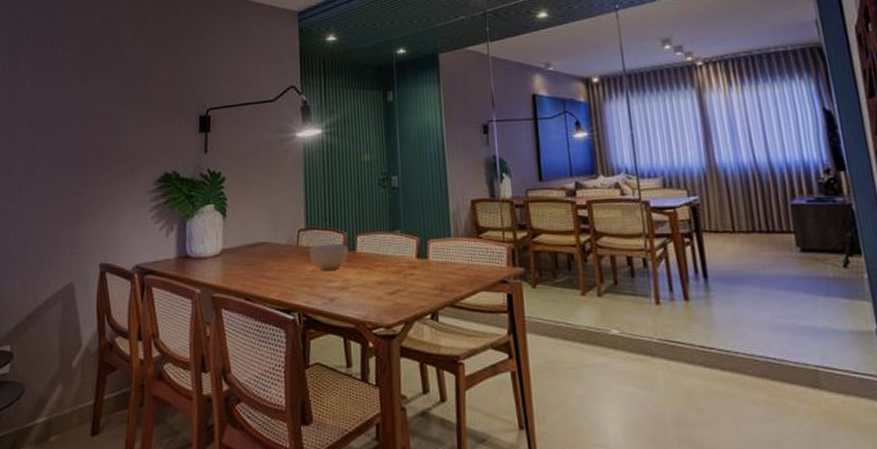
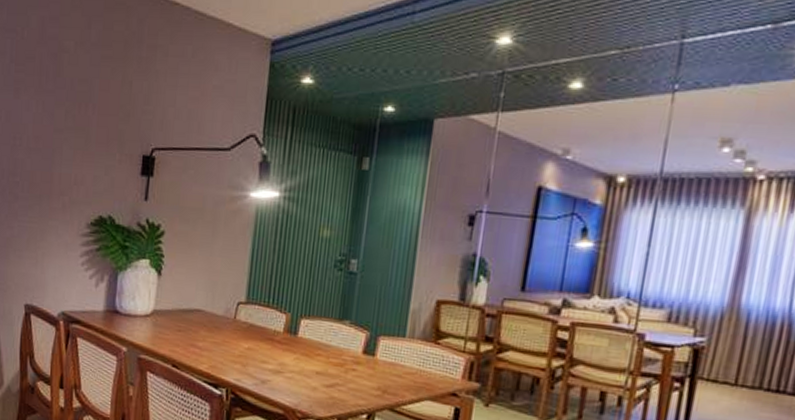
bowl: present [308,243,349,271] -> none [245,322,291,352]

